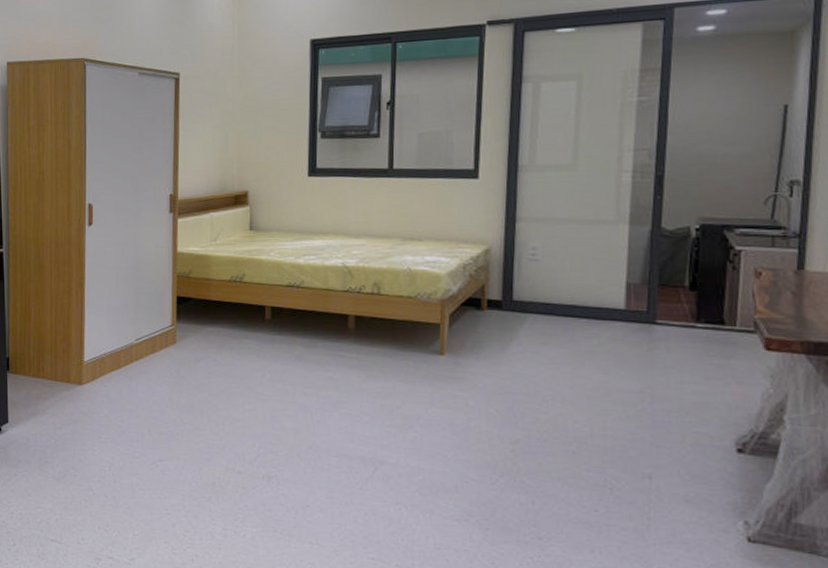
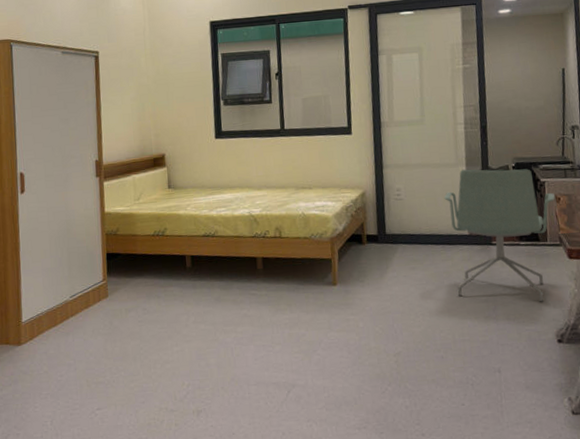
office chair: none [595,228,754,400] -> present [444,169,555,302]

